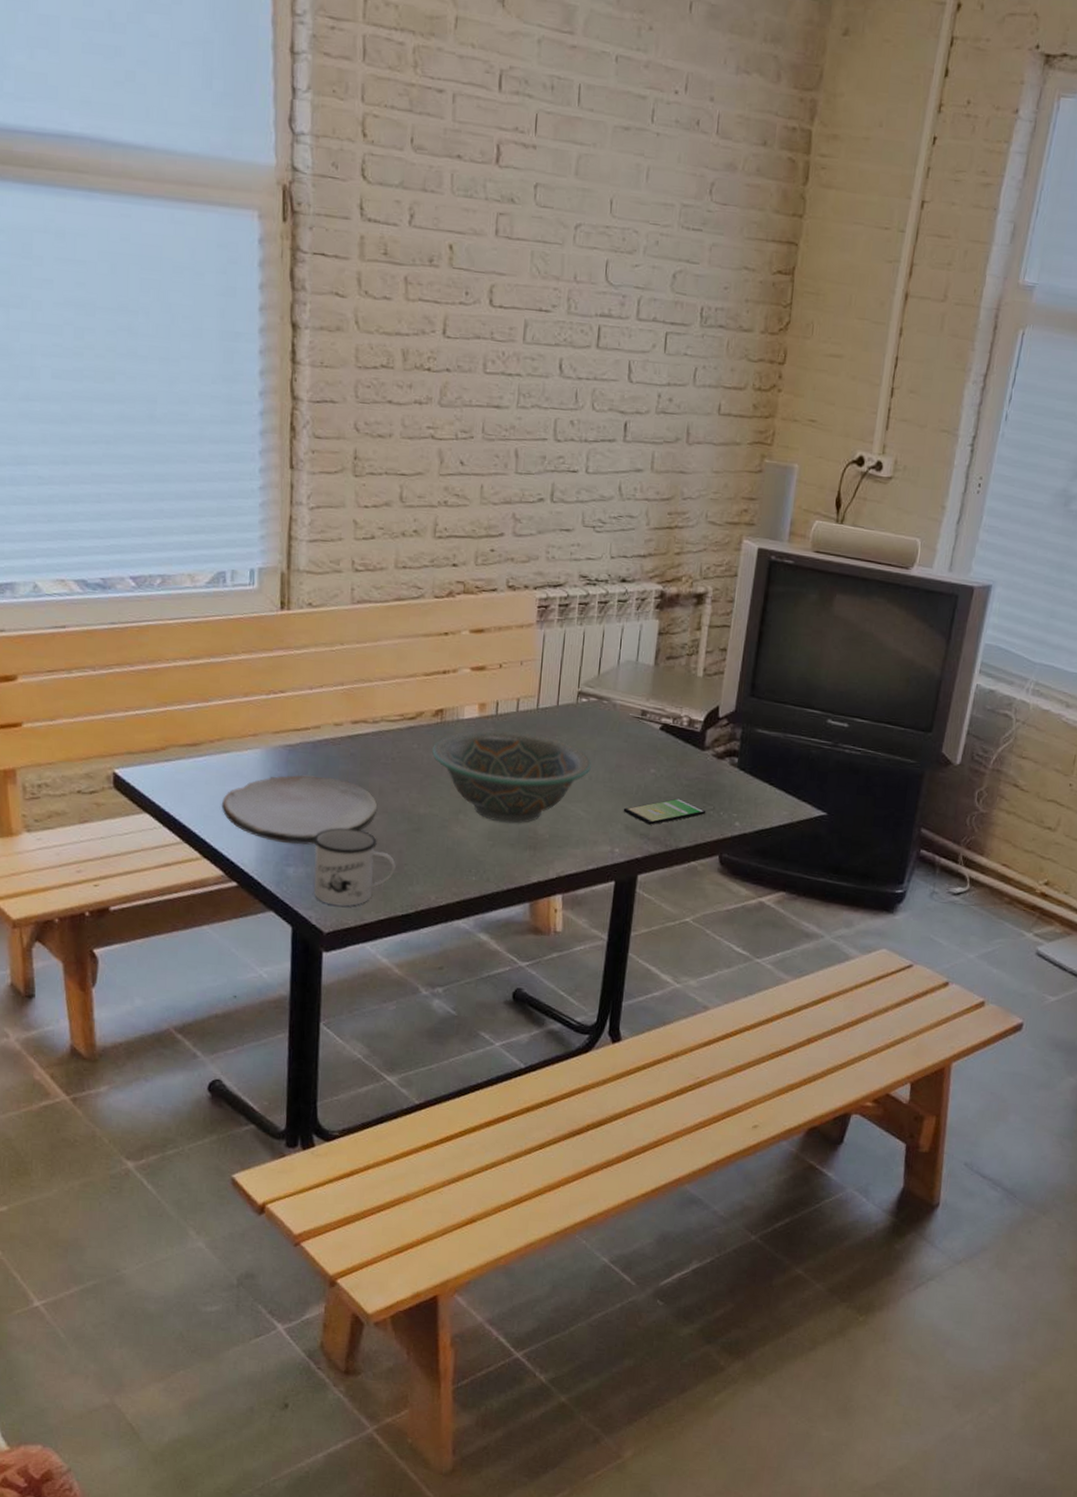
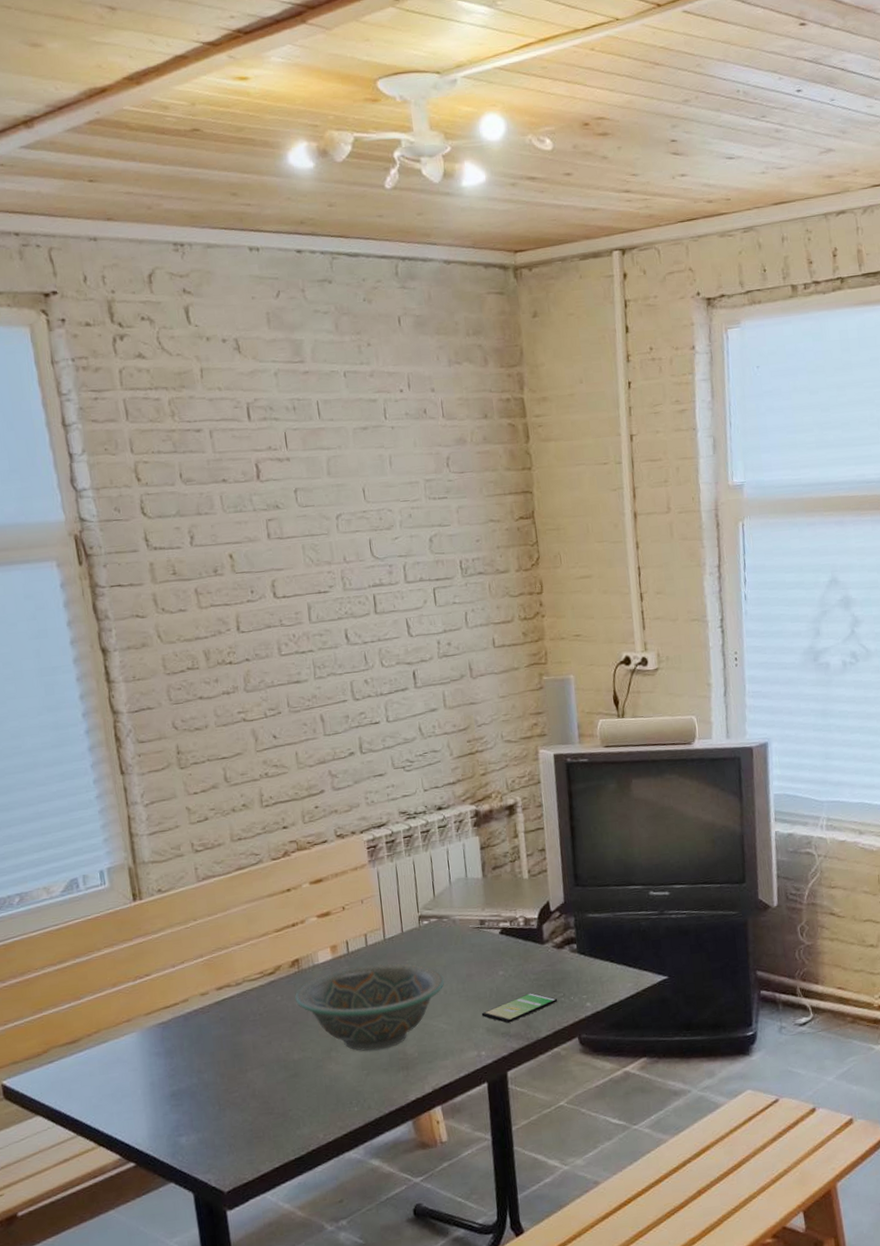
plate: present [222,775,378,845] -> none [108,1044,254,1116]
mug: present [313,827,396,907] -> none [199,1086,282,1164]

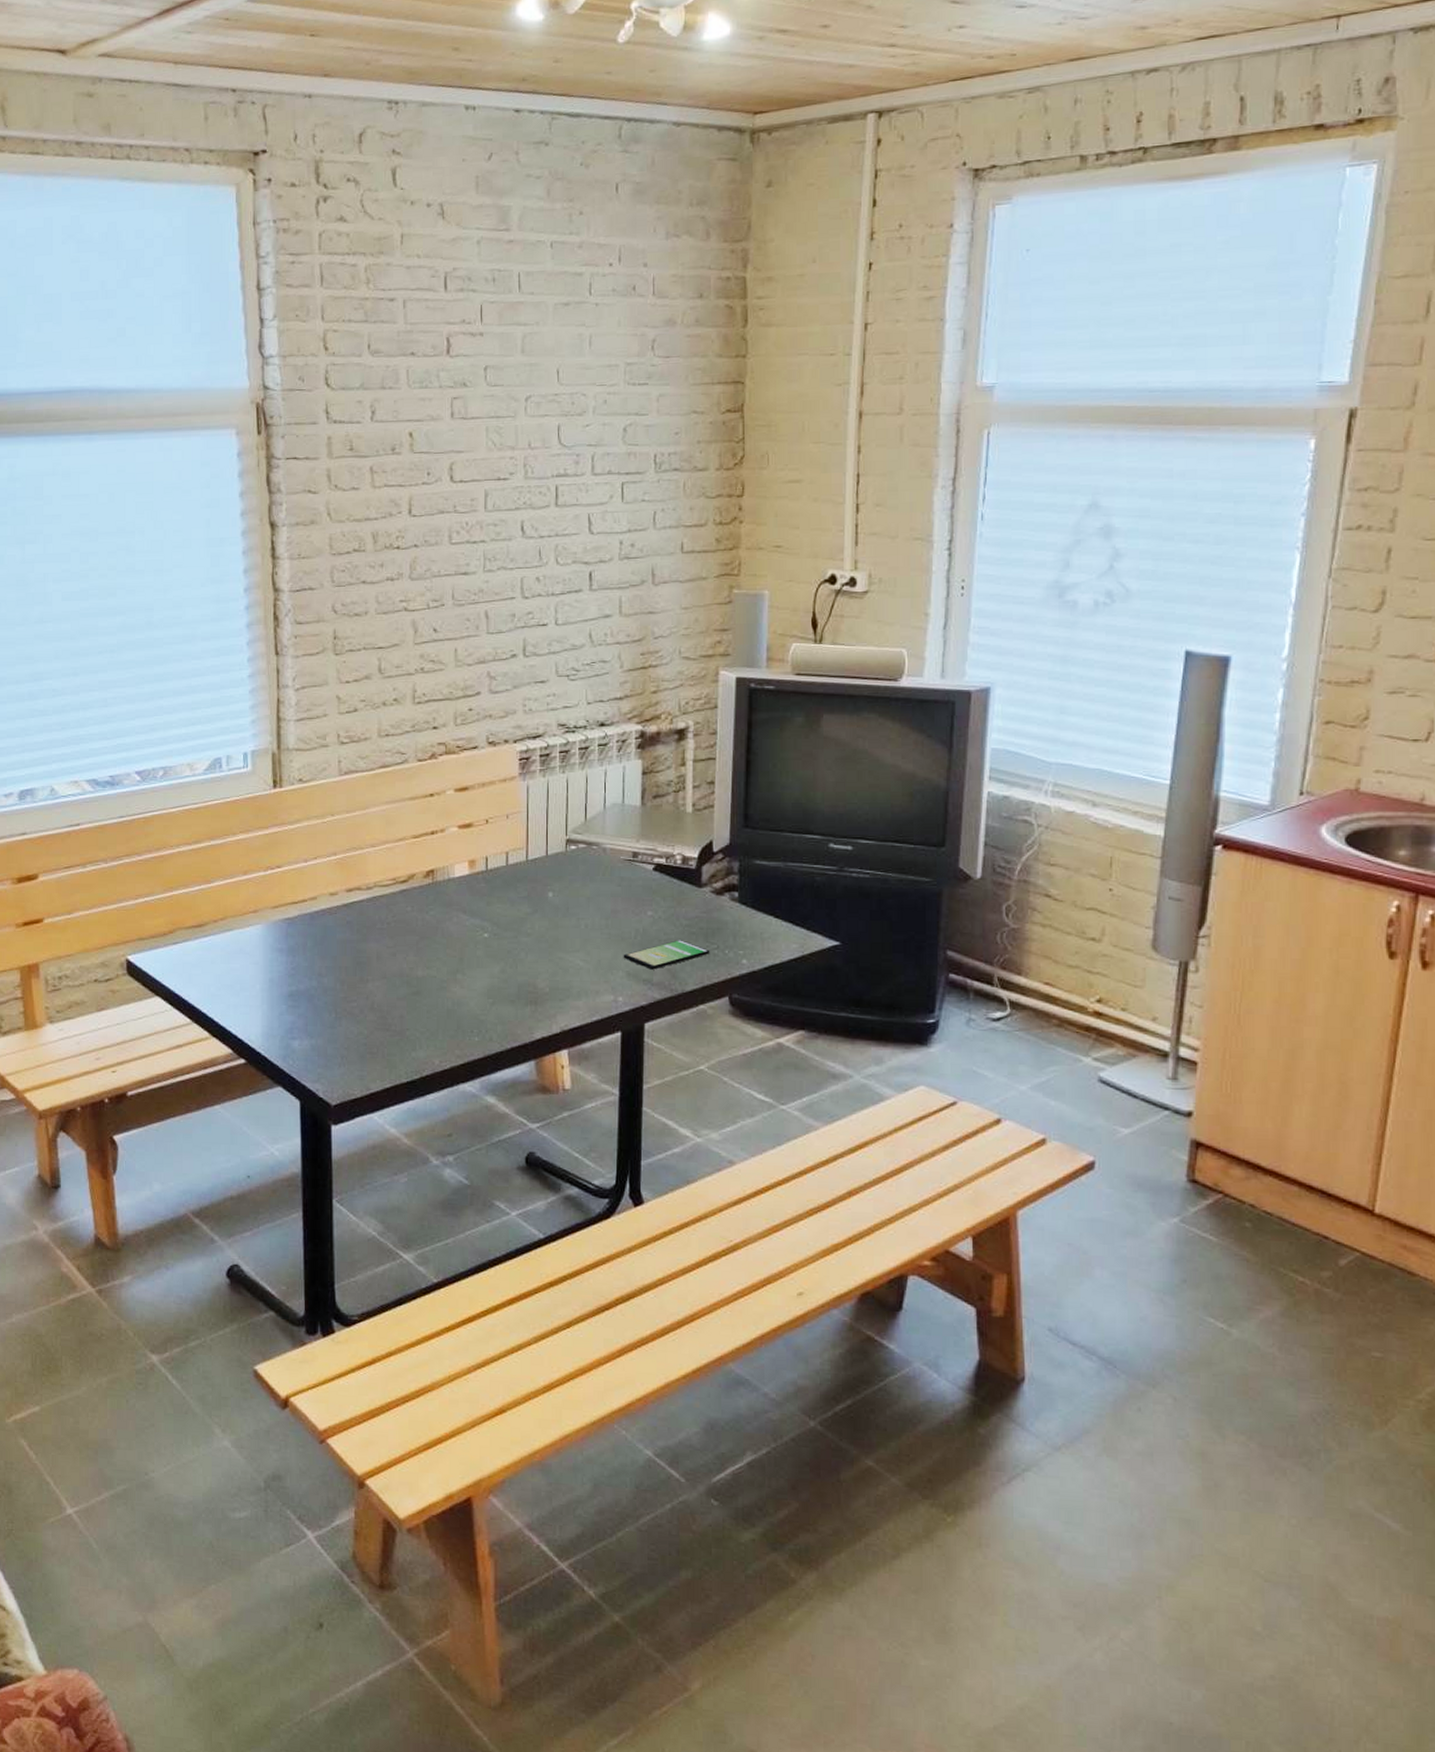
decorative bowl: present [295,963,444,1051] -> none [426,885,586,979]

